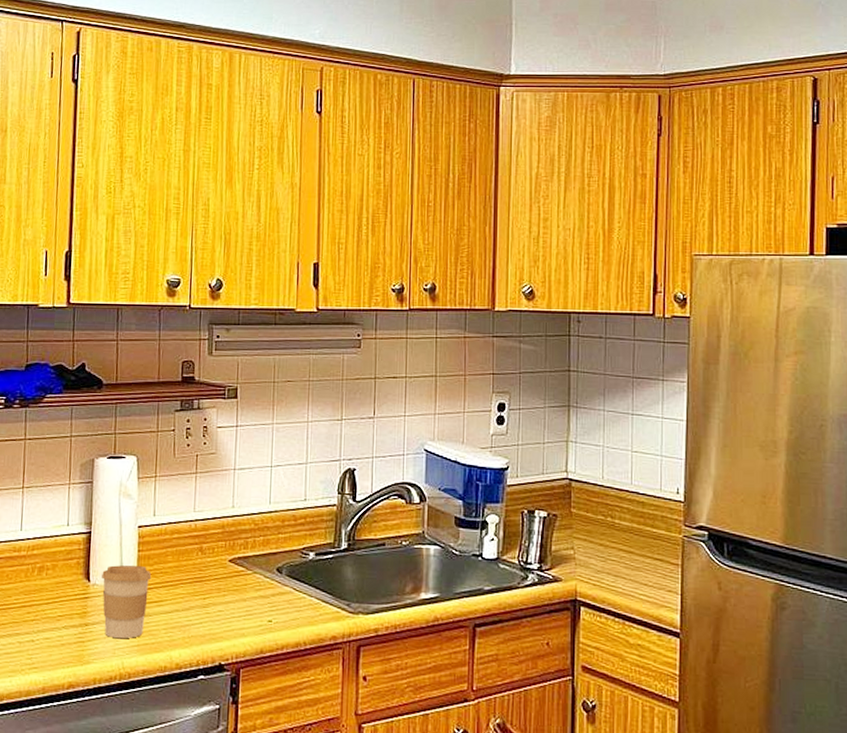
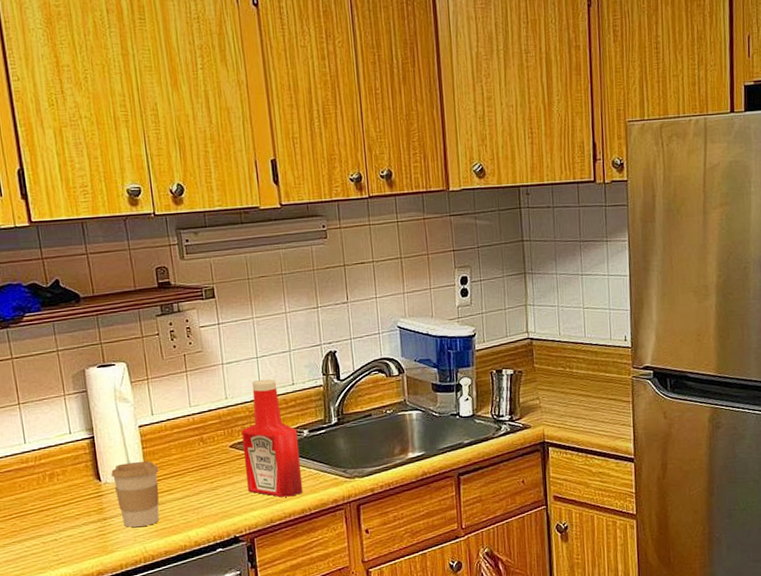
ketchup bottle: none [240,490,303,626] -> present [241,379,303,497]

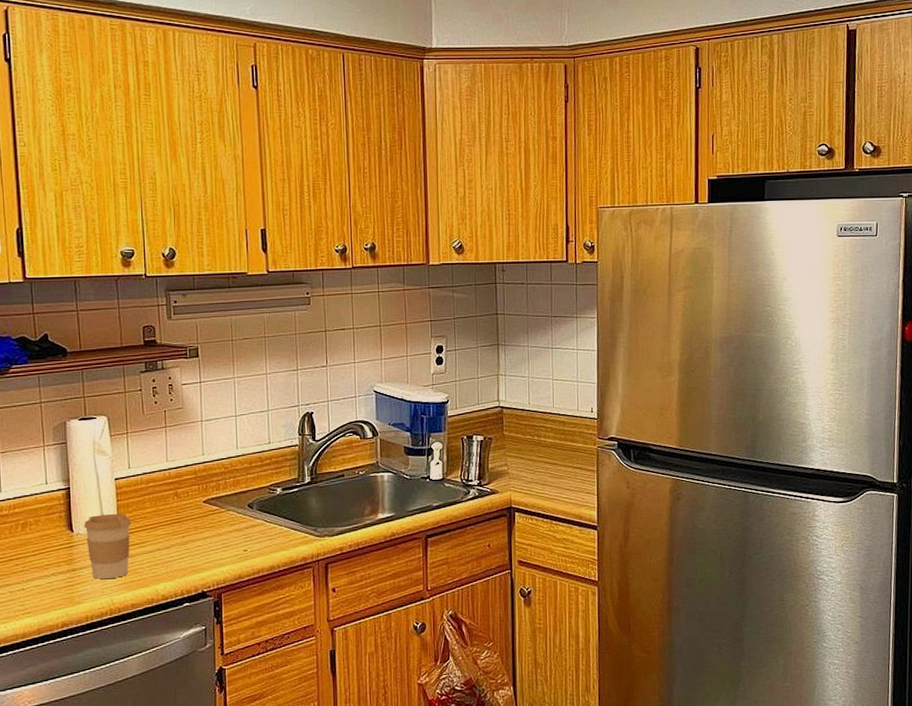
ketchup bottle: present [241,379,303,497] -> none [216,437,273,554]

